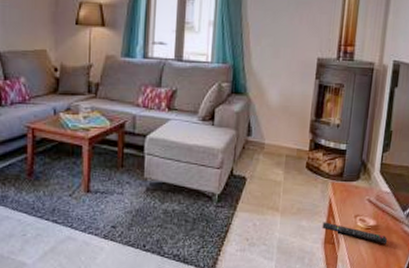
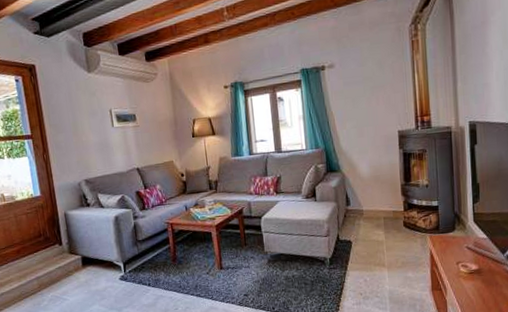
remote control: present [322,222,388,244] -> none [427,271,493,286]

